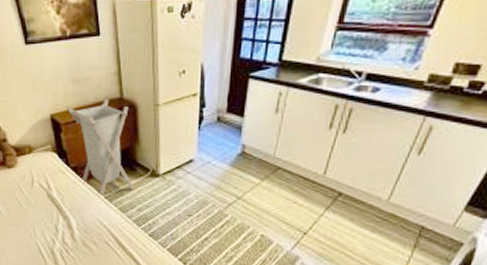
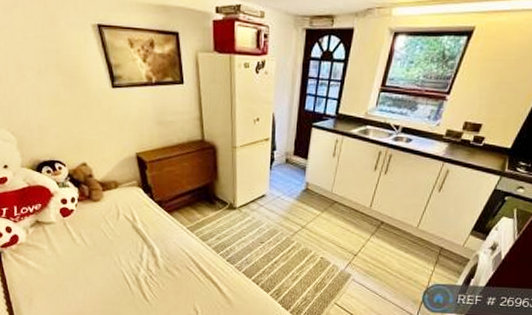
laundry hamper: present [67,99,135,198] -> none [152,141,214,228]

